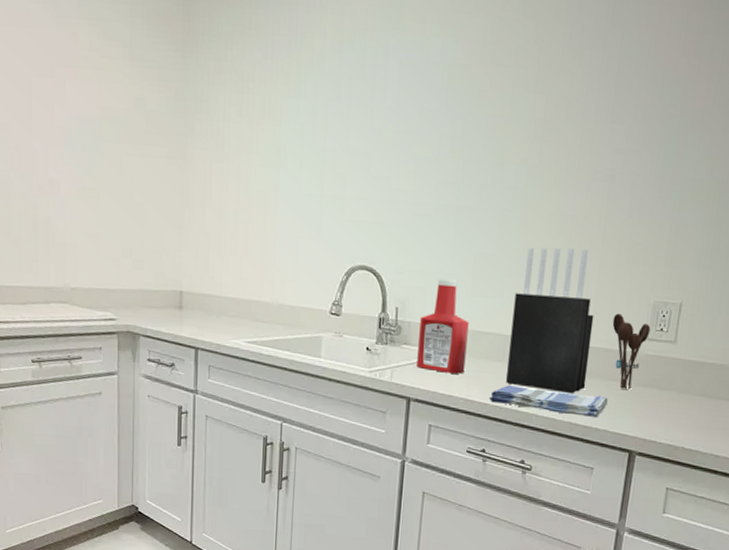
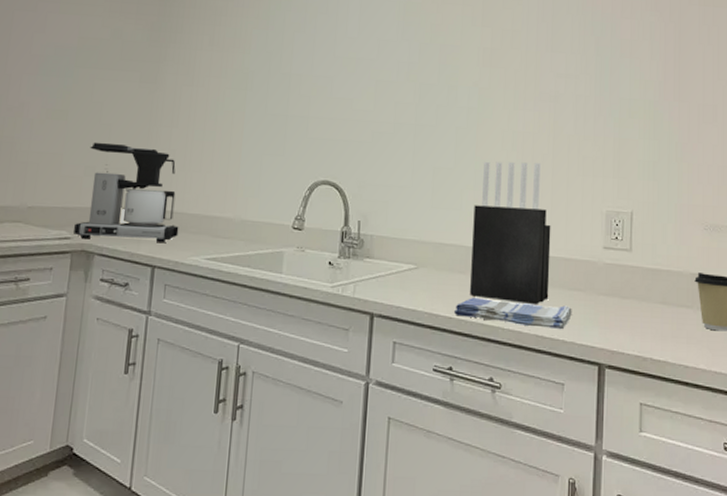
coffee maker: none [118,222,219,325] -> present [74,142,179,242]
ketchup bottle: present [417,279,469,374] -> none [380,192,431,287]
utensil holder: present [612,313,651,389] -> none [569,223,606,299]

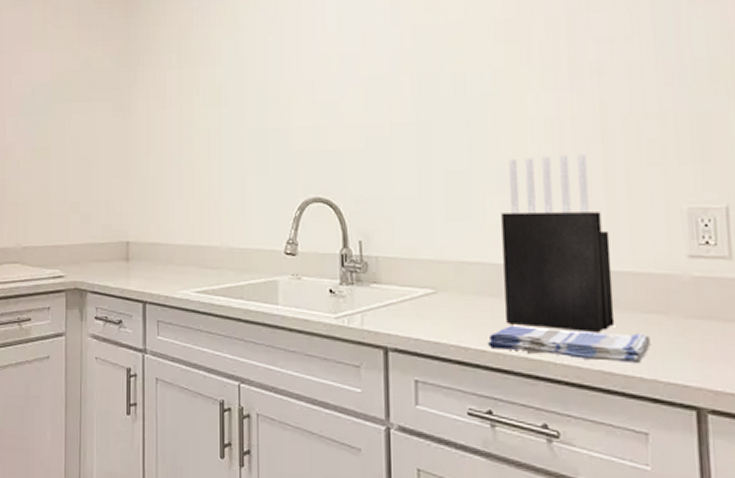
coffee maker: present [74,142,179,242] -> none [66,176,166,277]

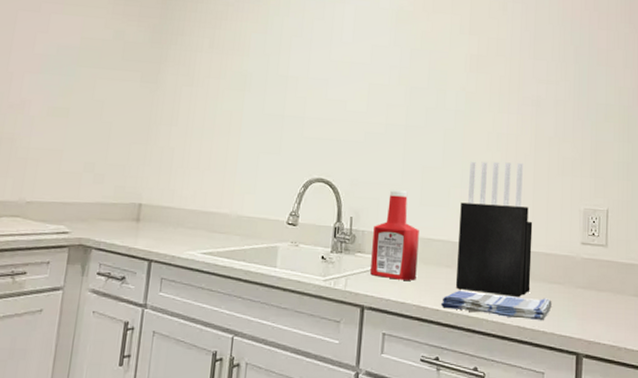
ketchup bottle: none [389,204,451,315] -> present [370,190,419,281]

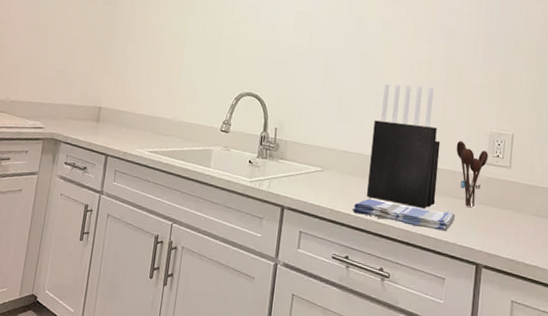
ketchup bottle: present [370,190,419,281] -> none [291,106,336,187]
utensil holder: none [549,220,584,292] -> present [456,141,489,207]

